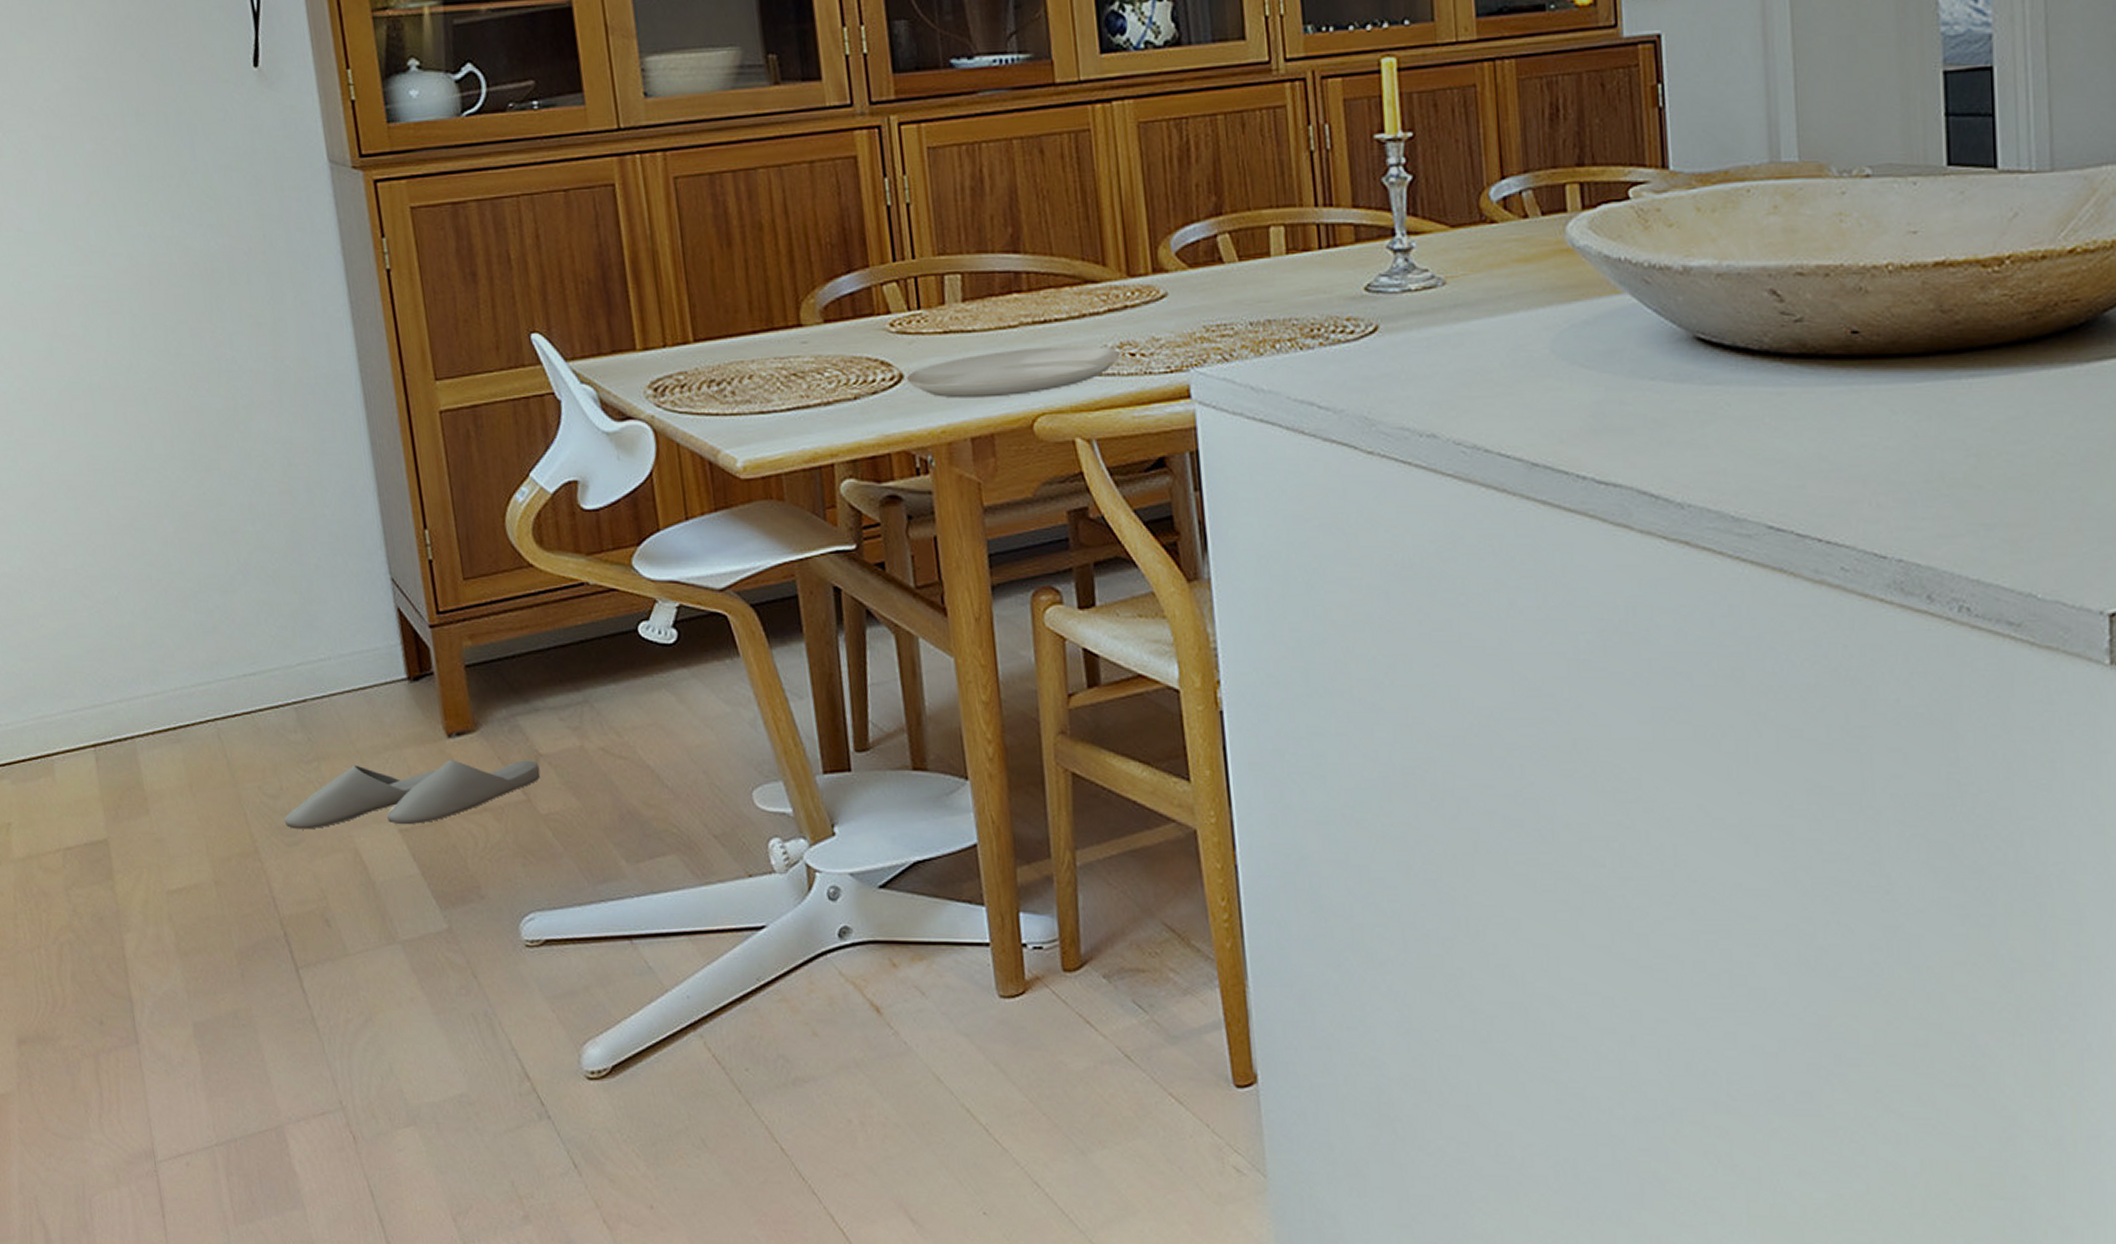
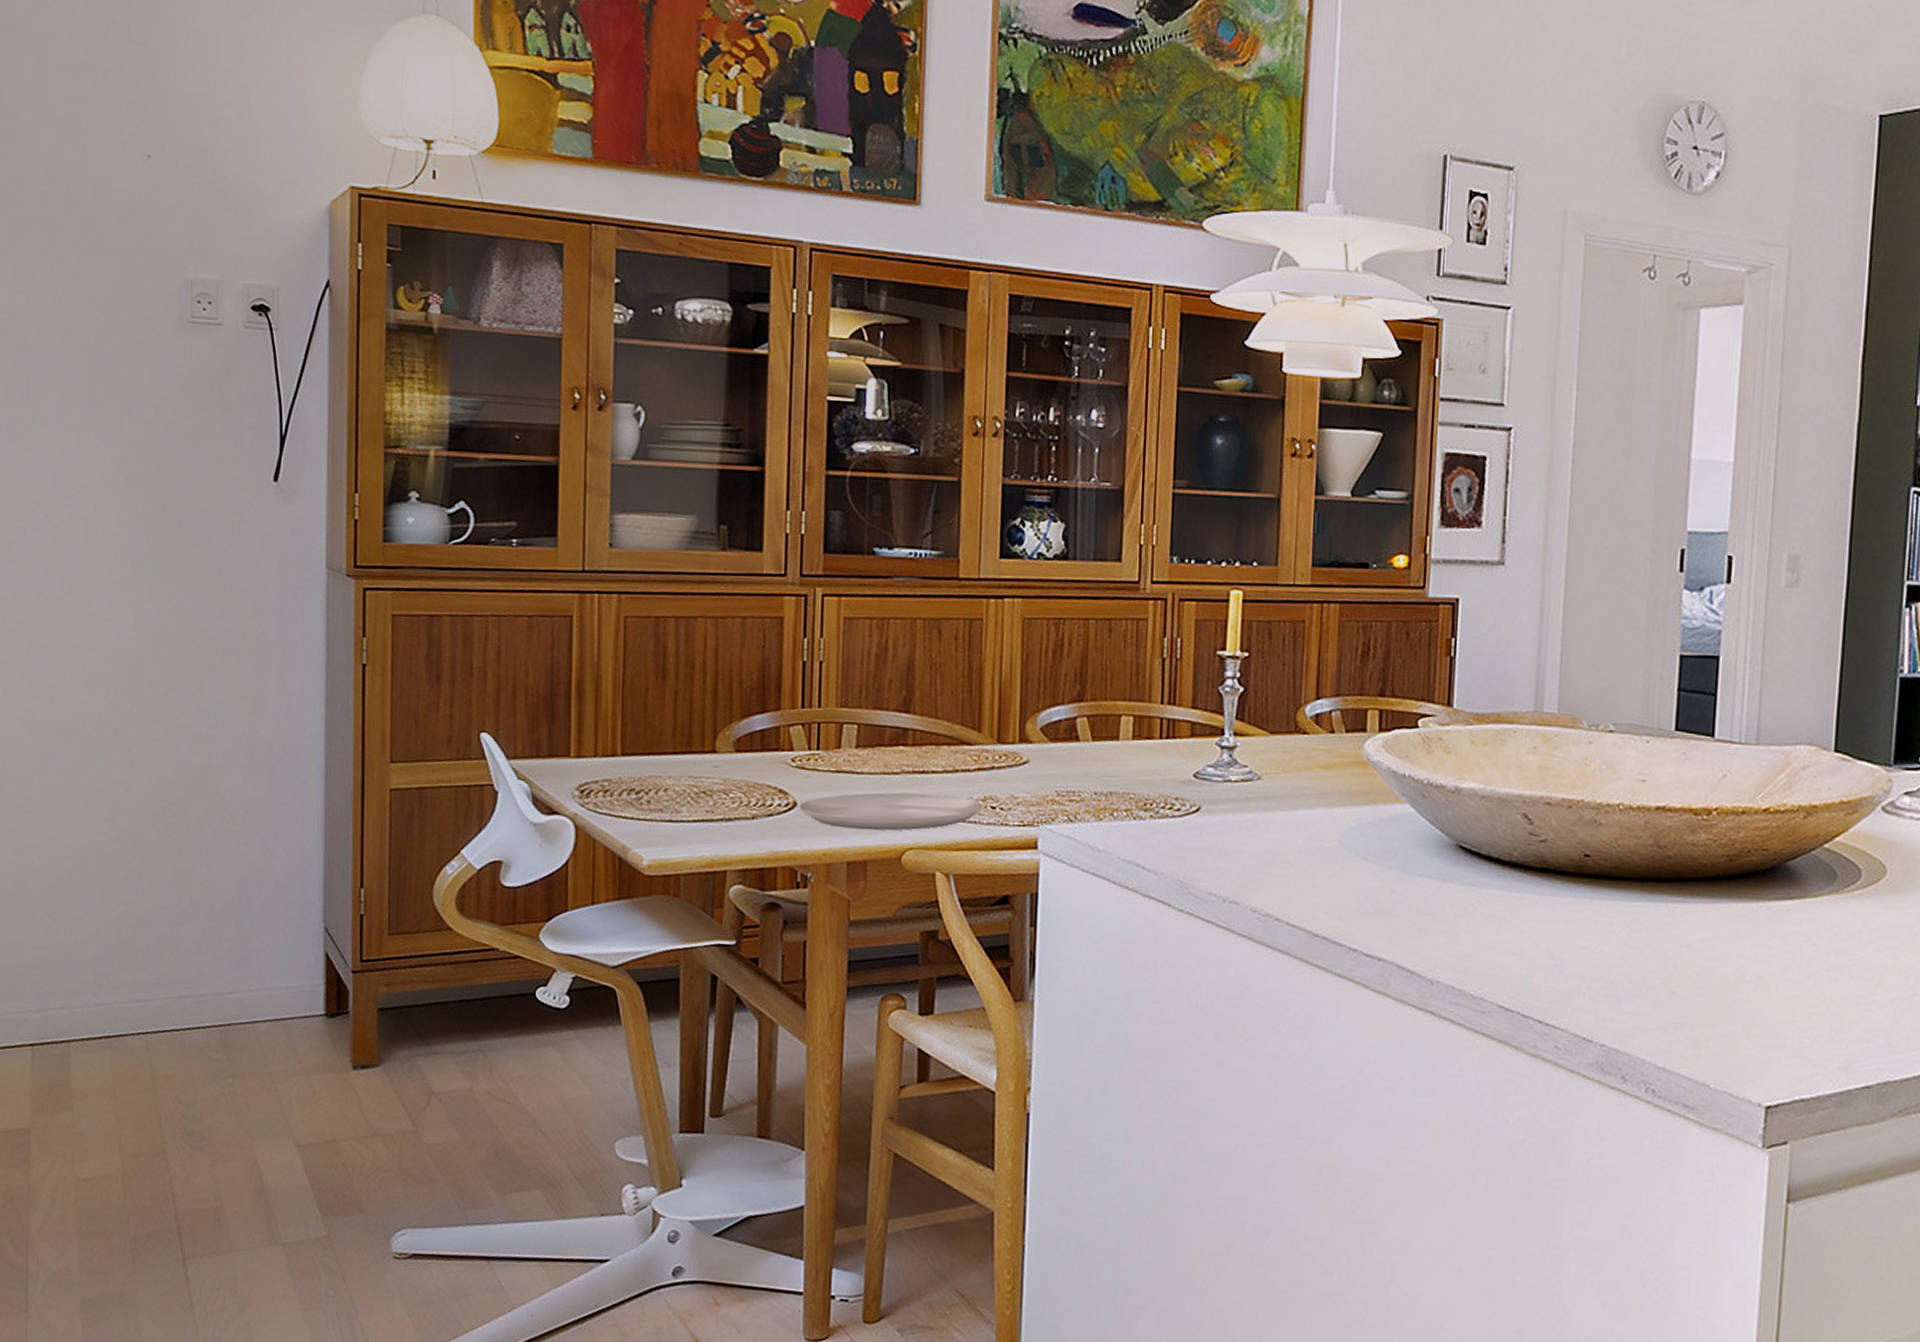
slippers: present [284,759,541,830] -> none [194,1085,431,1142]

